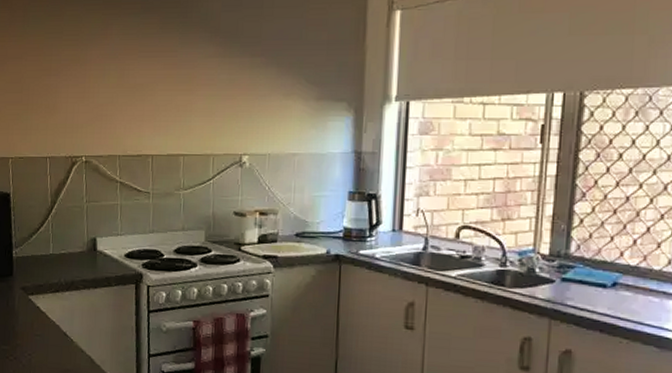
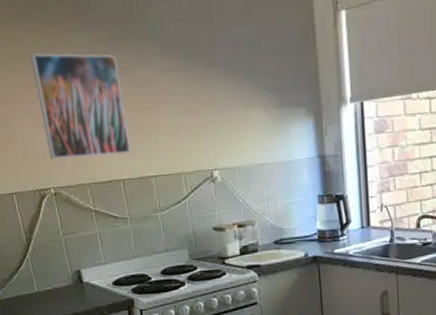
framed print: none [86,32,165,130] -> present [30,53,131,159]

